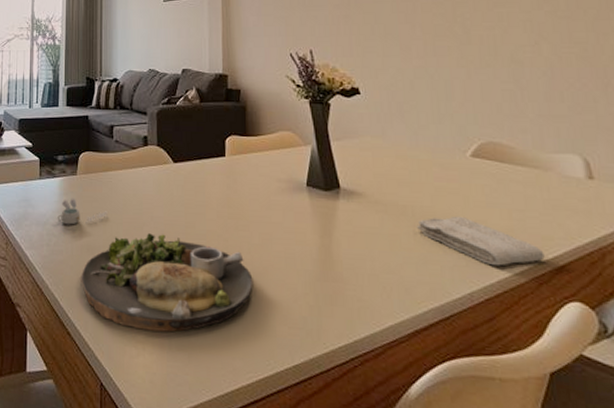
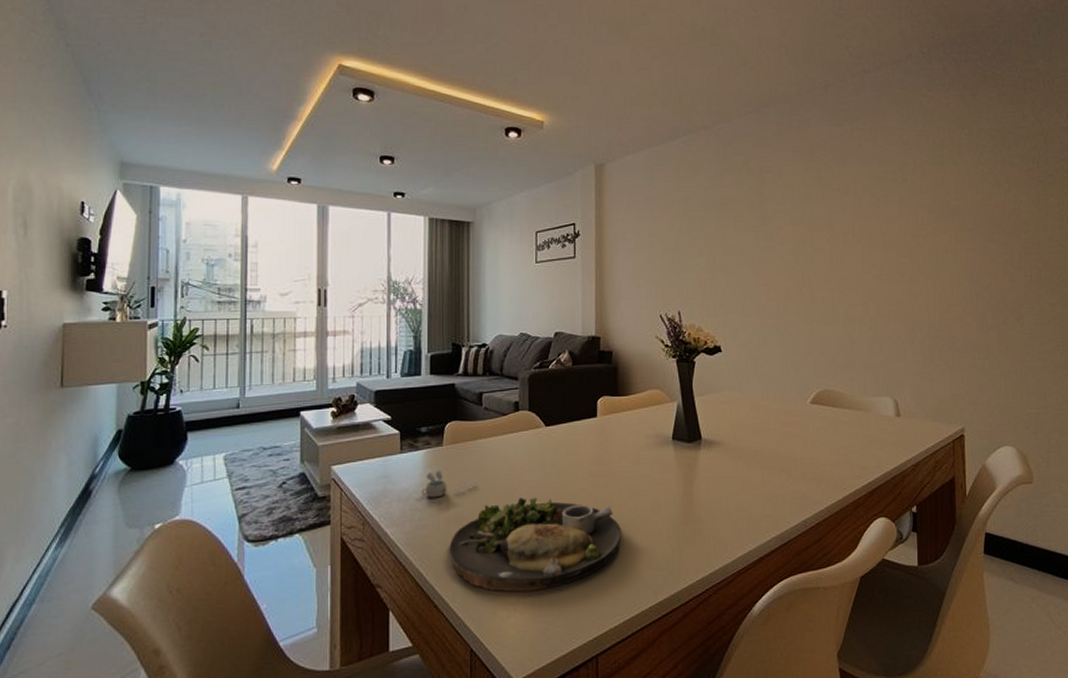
washcloth: present [417,216,545,267] -> none [765,455,862,495]

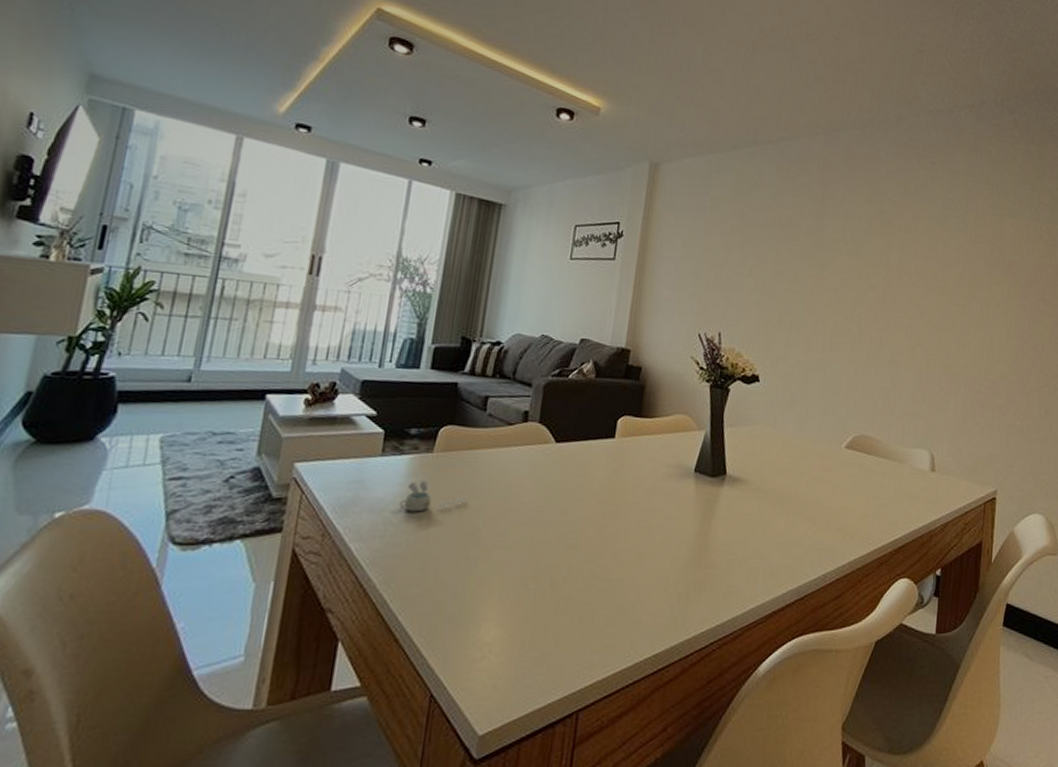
dinner plate: present [448,497,622,592] -> none [420,521,626,630]

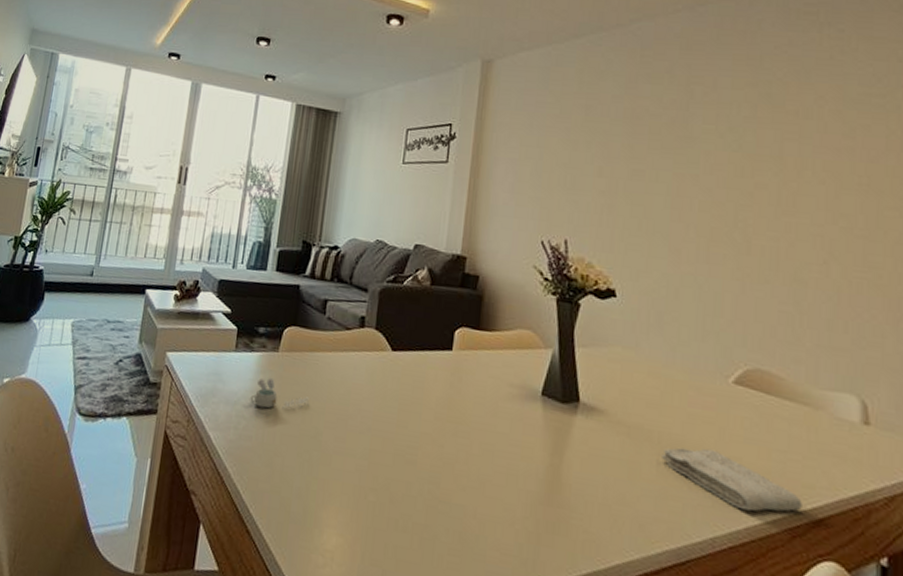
washcloth: none [790,503,888,549] -> present [662,447,802,512]

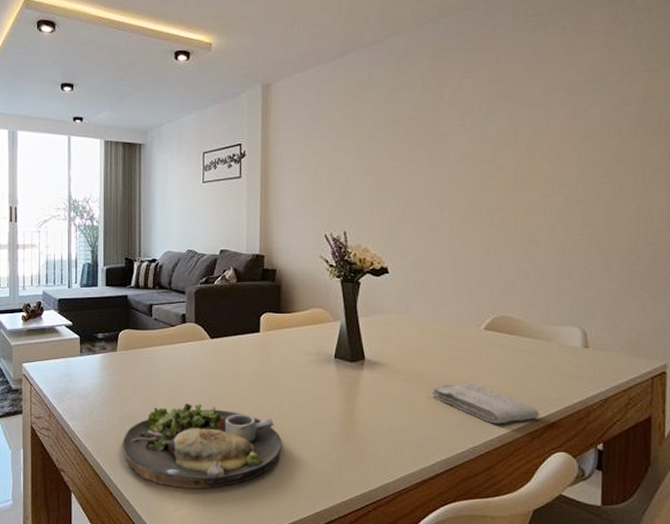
cup: present [250,377,309,409] -> none [98,372,147,398]
dinner plate: none [268,428,467,544] -> present [121,403,282,489]

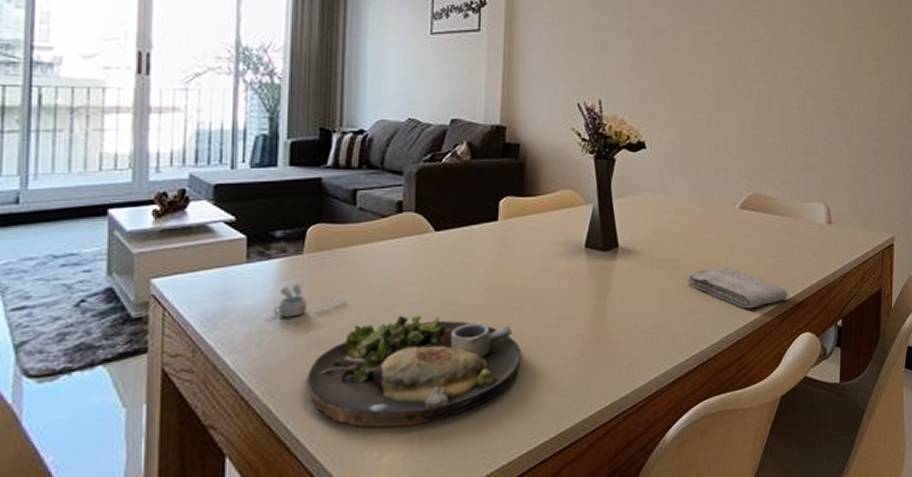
cup: none [98,372,147,398] -> present [273,283,346,318]

